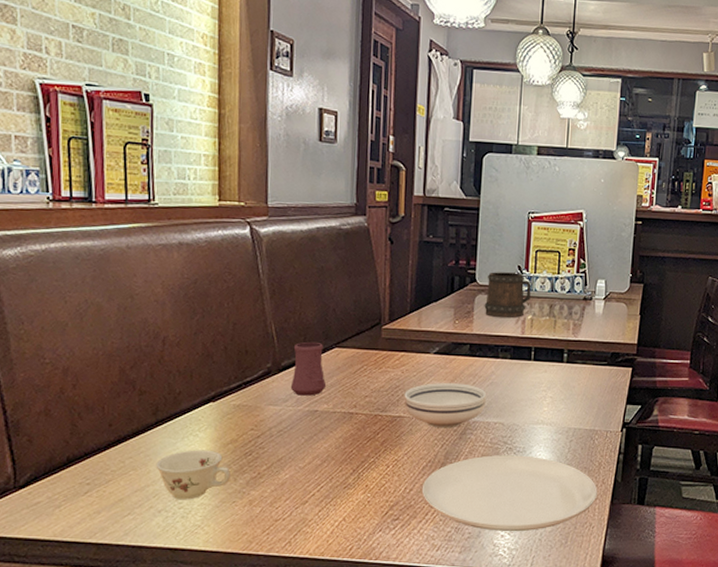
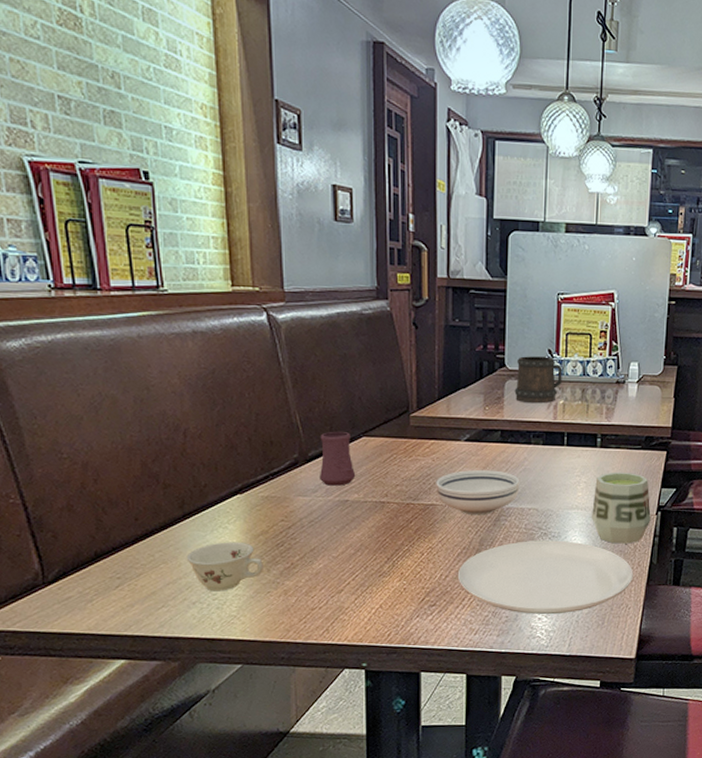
cup: none [557,387,616,461] -> present [592,472,651,544]

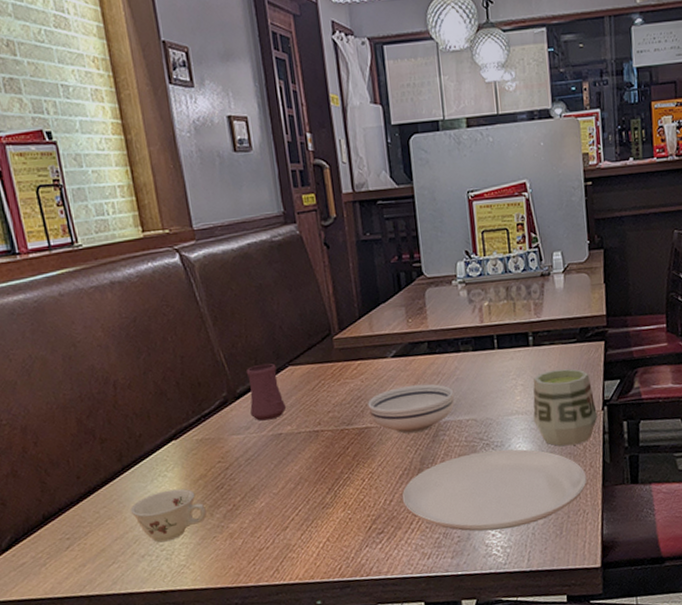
beer mug: present [514,356,562,404] -> none [435,258,484,310]

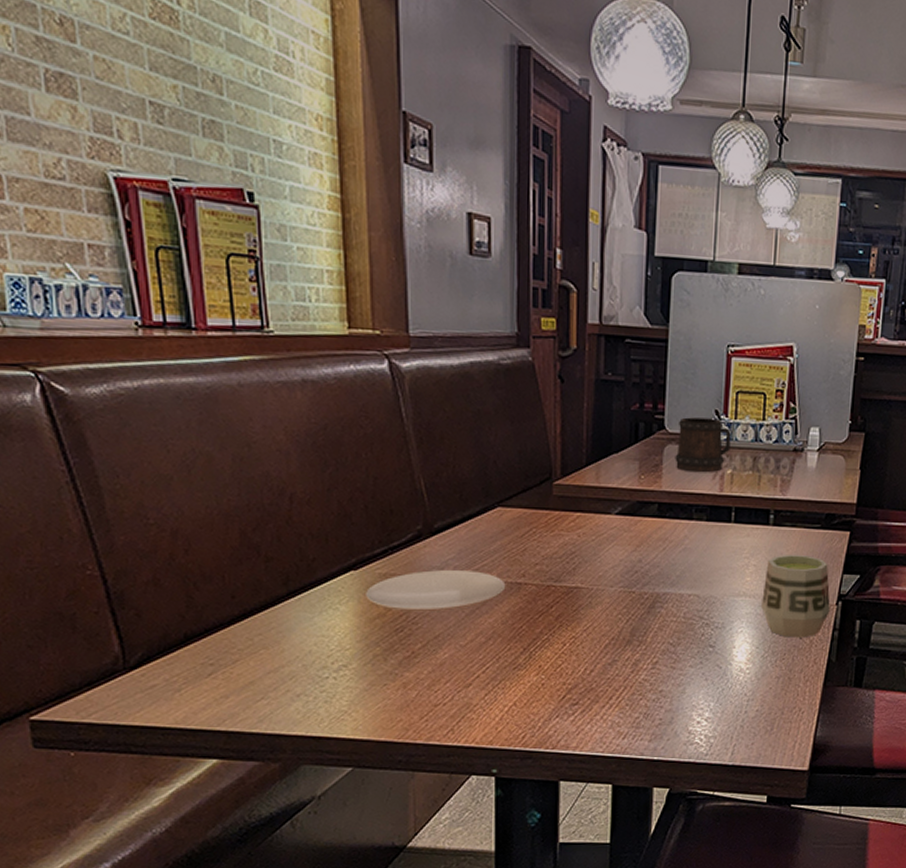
teacup: present [130,488,207,543] -> none [290,625,379,683]
plate: none [187,425,306,471] -> present [366,570,506,612]
cup: present [246,363,287,421] -> none [445,499,489,563]
bowl: present [367,384,454,434] -> none [581,548,680,601]
plate: present [402,449,587,532] -> none [604,632,808,718]
beer mug: none [435,258,484,310] -> present [675,417,731,473]

